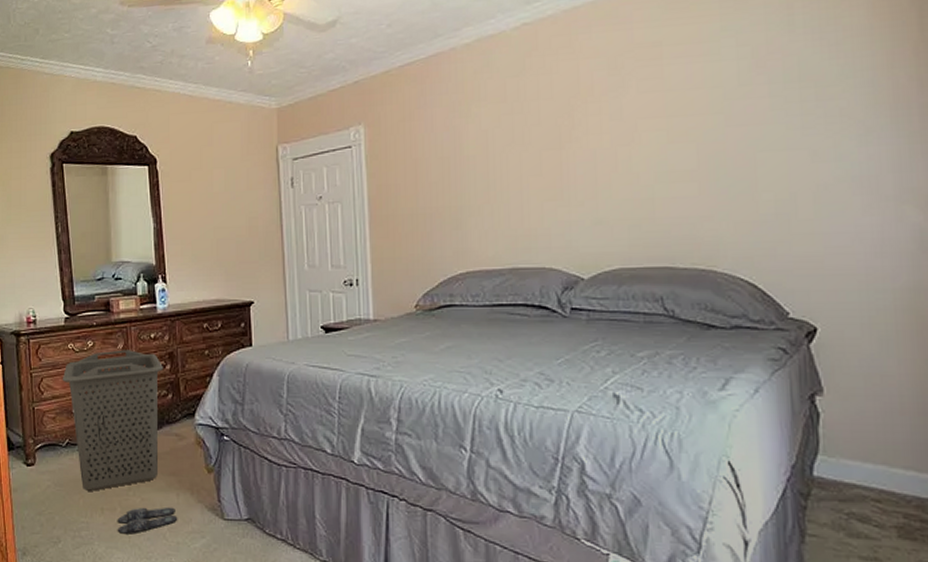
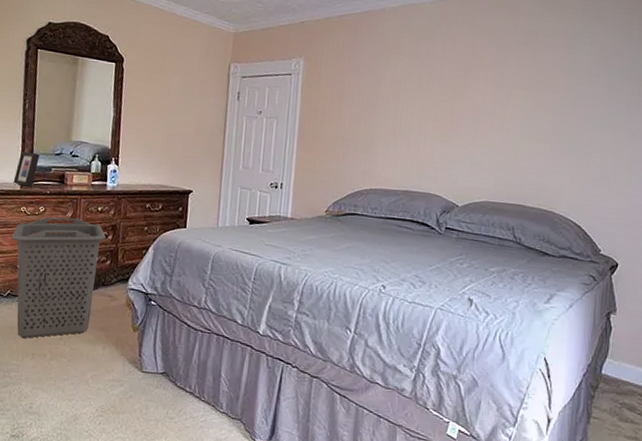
picture frame: none [56,281,80,320] -> present [13,151,40,187]
slippers: present [117,507,178,535] -> none [45,355,102,379]

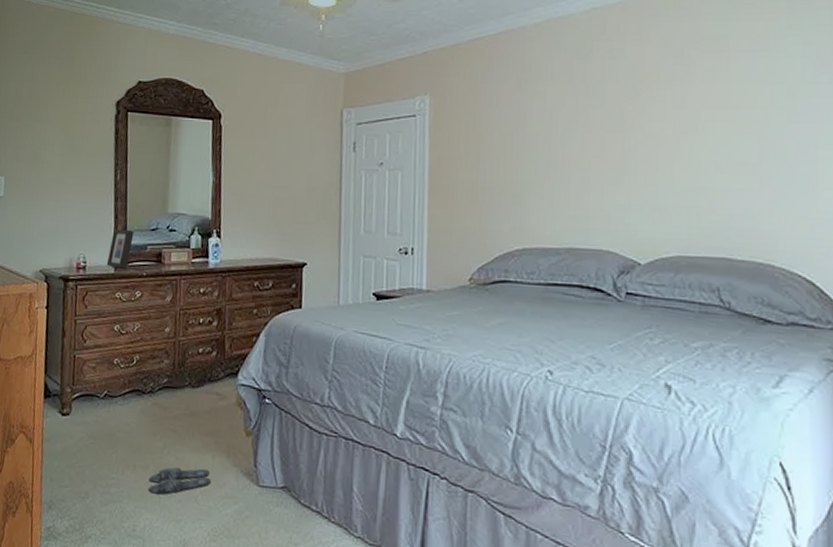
laundry basket: present [12,217,107,339] -> none [107,302,211,447]
slippers: none [45,355,102,379] -> present [148,466,212,495]

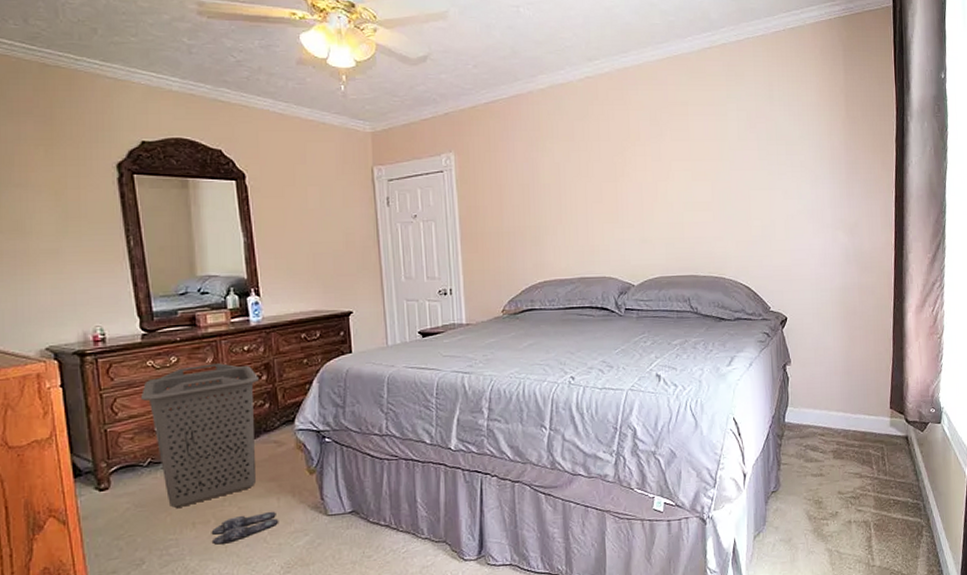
picture frame: present [106,229,134,269] -> none [130,296,160,337]
laundry basket: none [107,302,211,447] -> present [141,363,260,509]

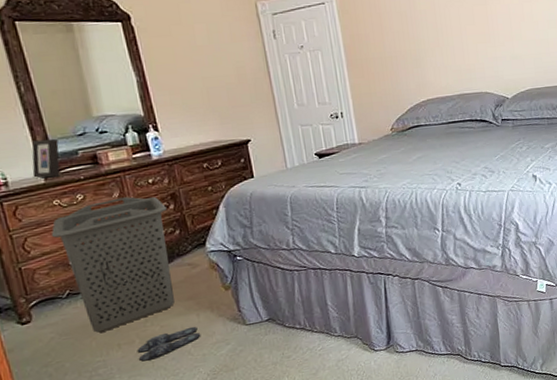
picture frame: none [130,296,160,337] -> present [31,138,61,178]

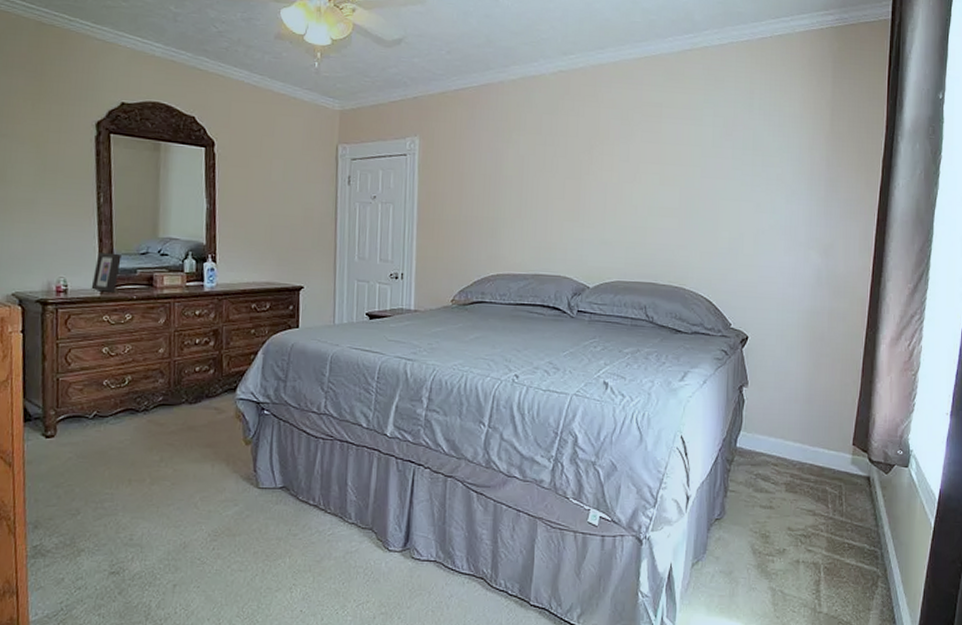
laundry basket: present [51,196,175,334] -> none [94,324,208,464]
slippers: present [137,326,201,362] -> none [145,477,211,504]

